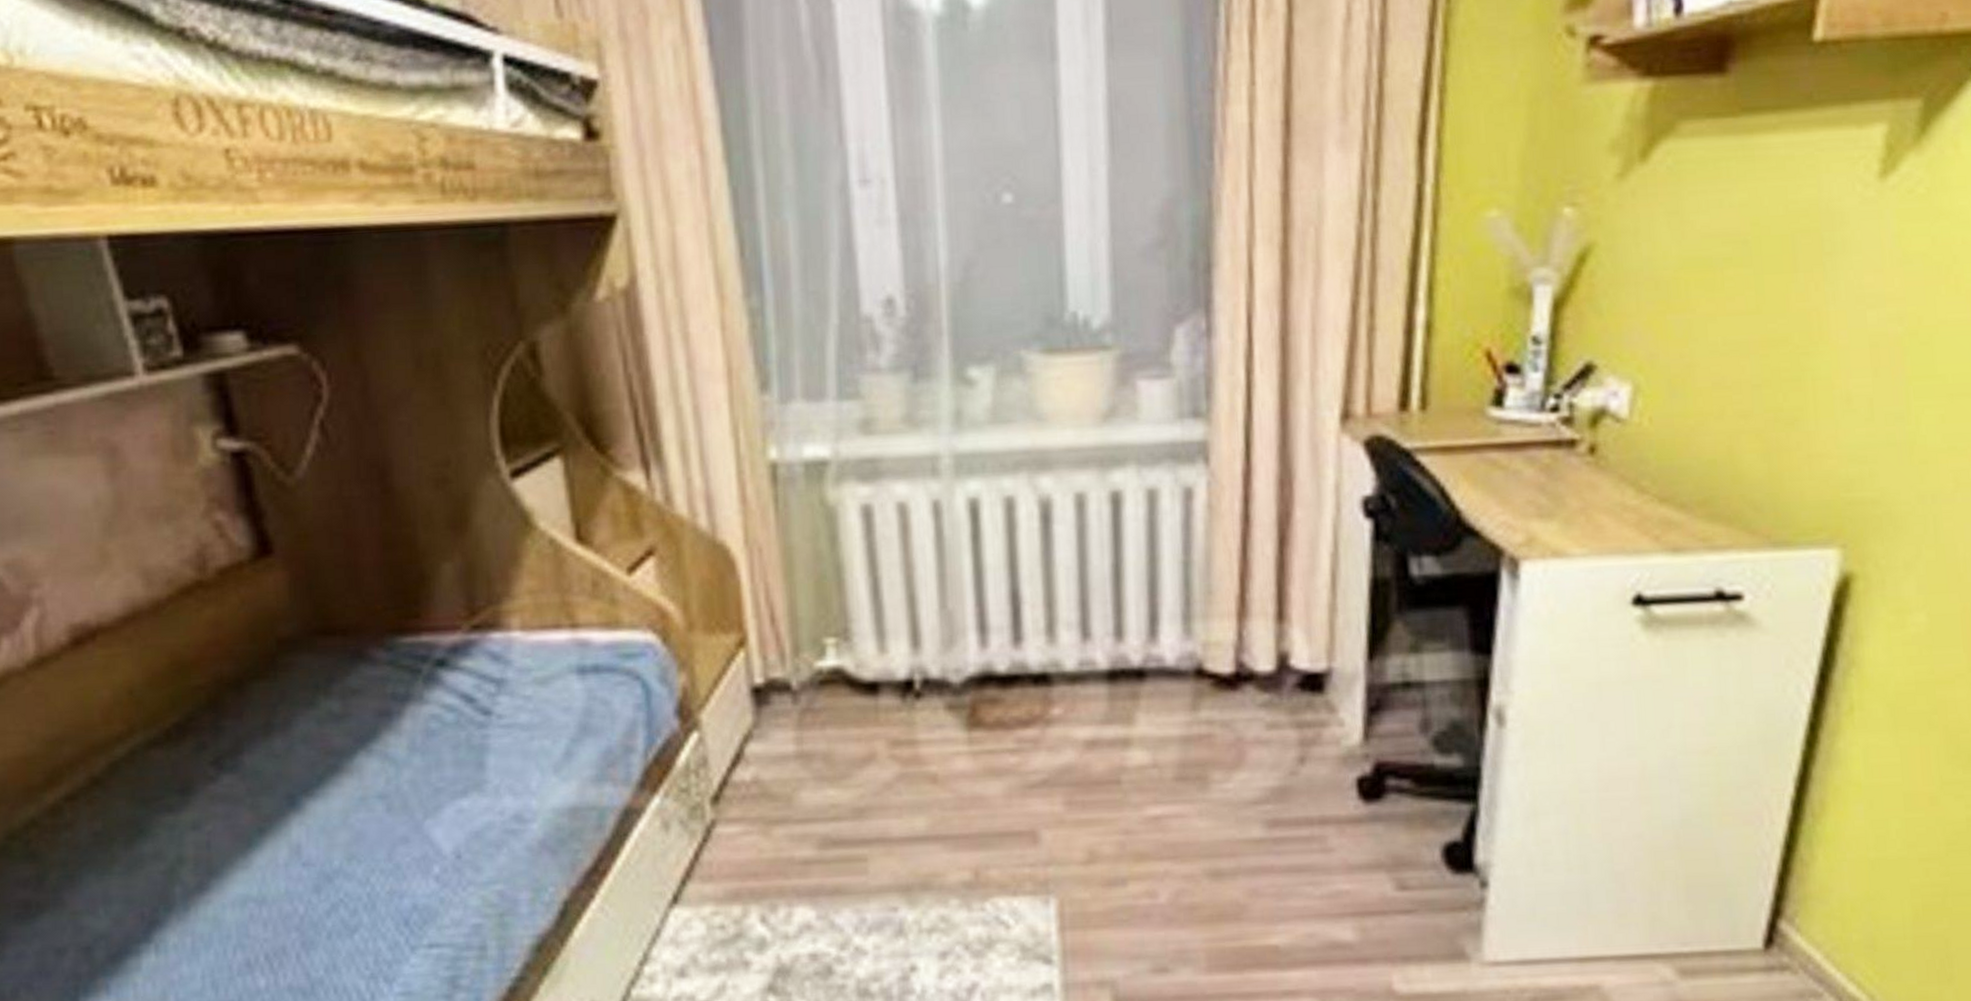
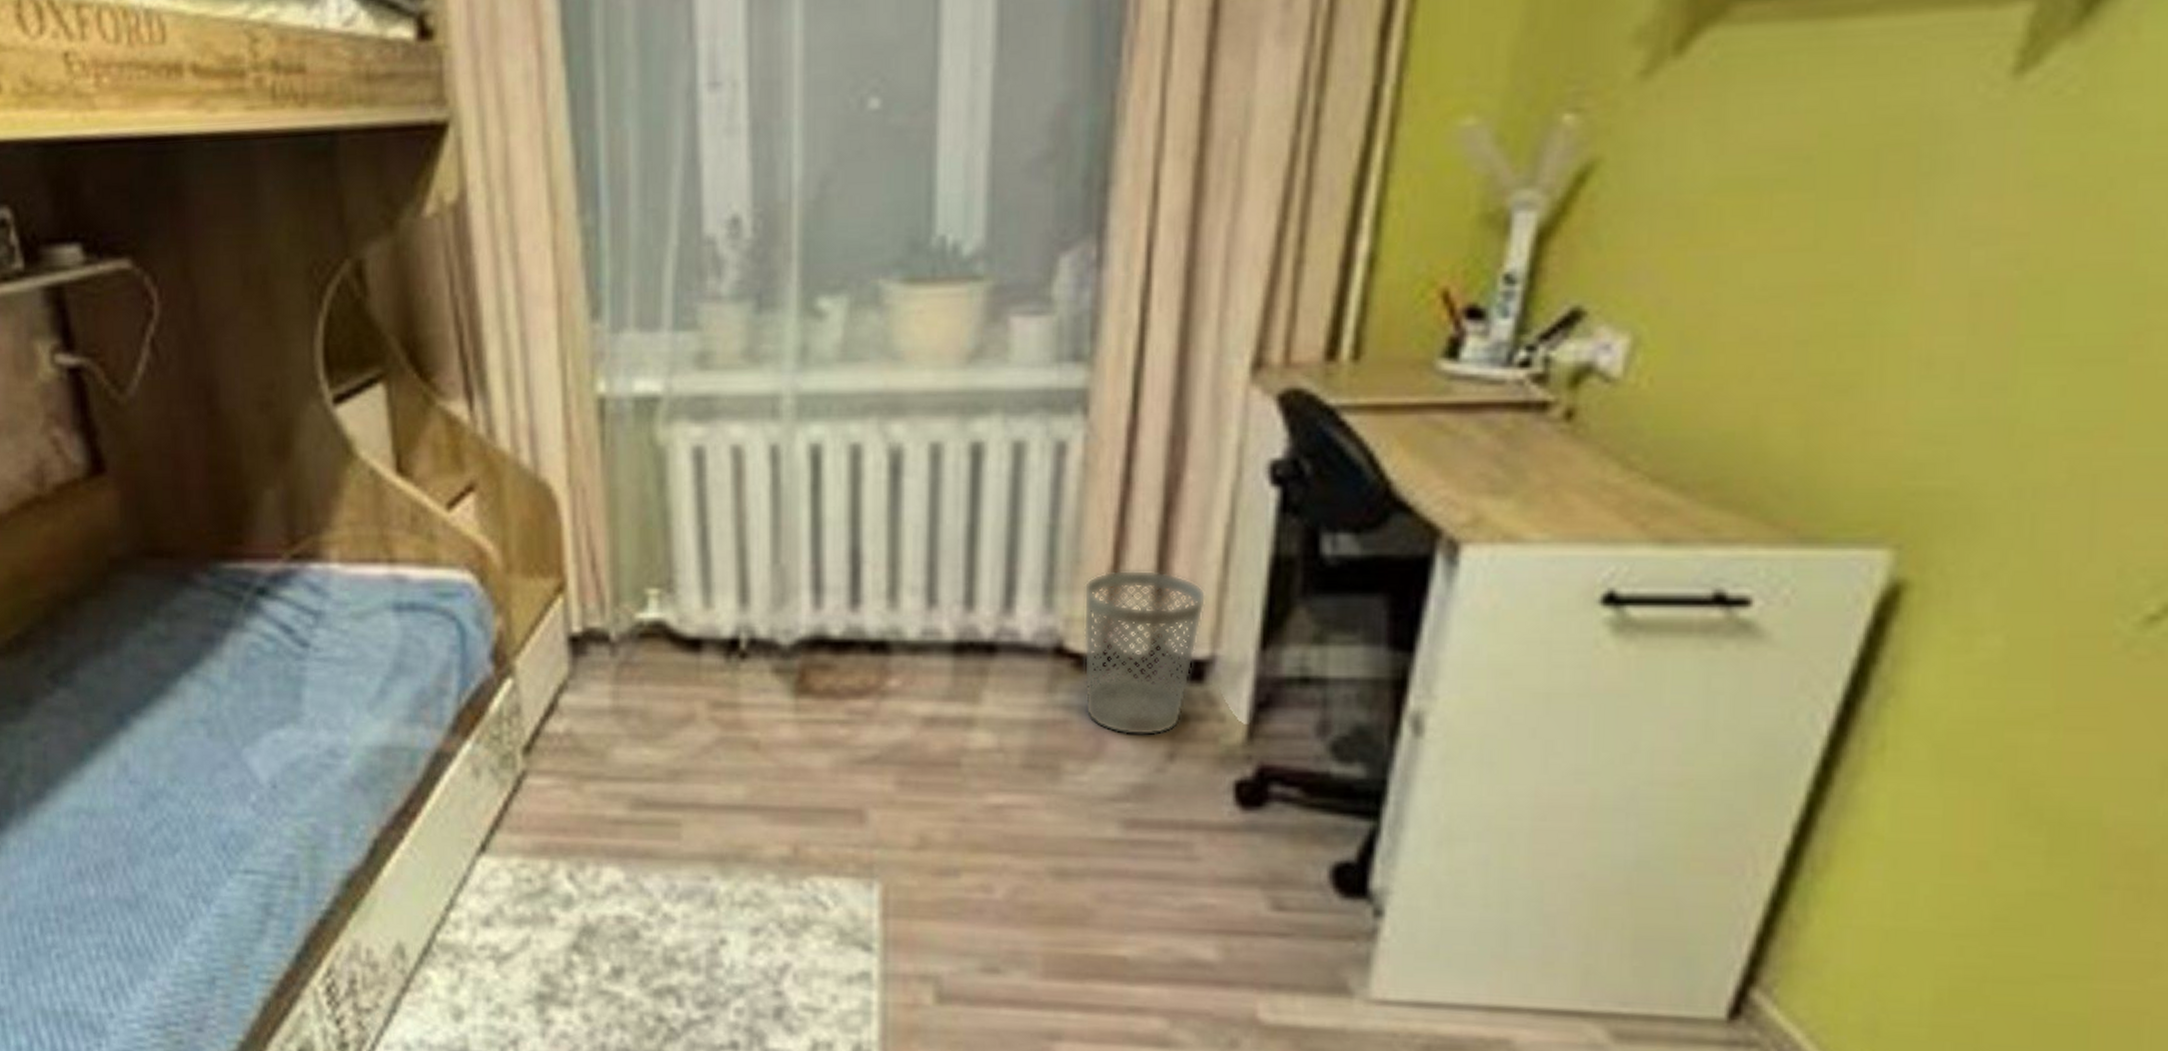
wastebasket: none [1216,596,1321,744] -> present [1083,570,1207,736]

